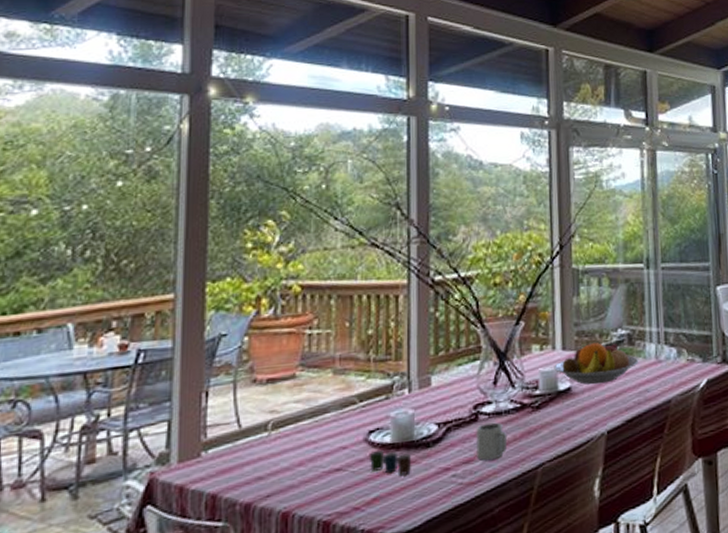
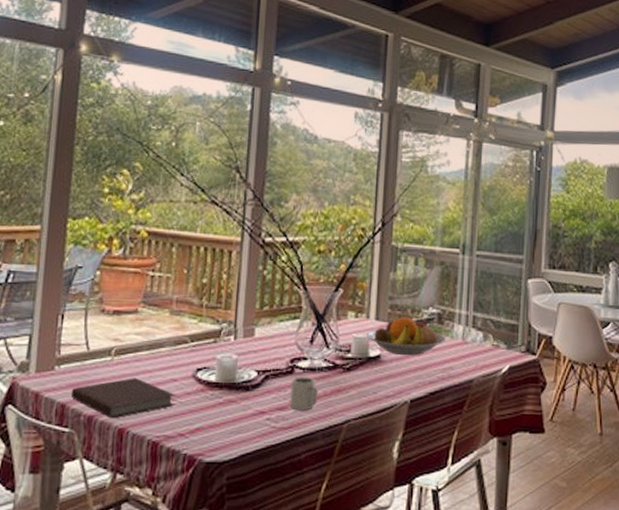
notebook: none [222,451,347,503] -> present [70,378,176,419]
cup: present [369,449,411,475] -> none [195,386,232,412]

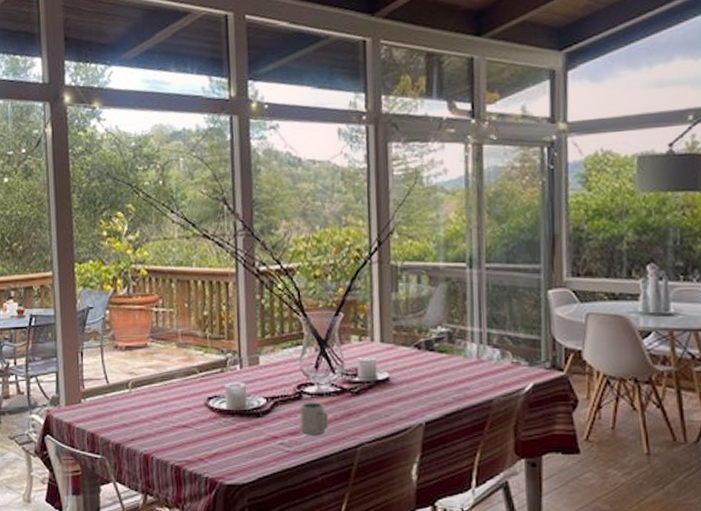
notebook: present [70,378,176,419] -> none [98,408,192,446]
fruit bowl: present [366,317,447,356] -> none [372,338,459,378]

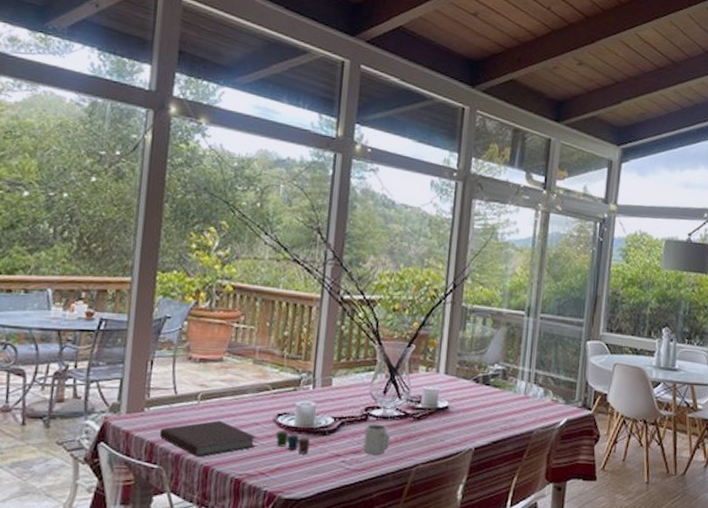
notebook: none [98,408,192,446] -> present [159,420,258,457]
cup: none [209,414,244,437] -> present [276,430,310,454]

